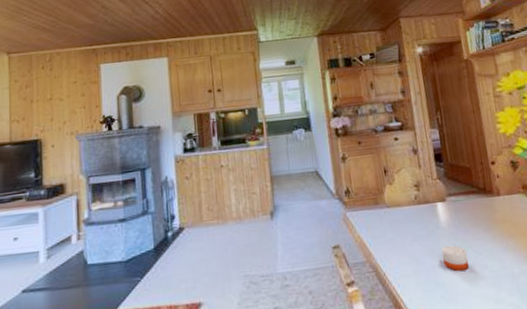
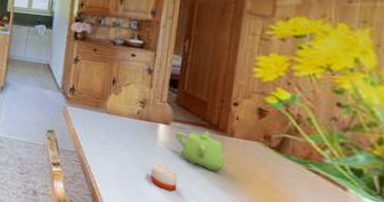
teapot: none [452,196,501,237] -> present [175,130,225,172]

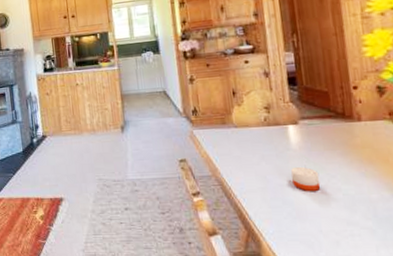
teapot: present [175,130,225,172] -> none [305,121,359,161]

